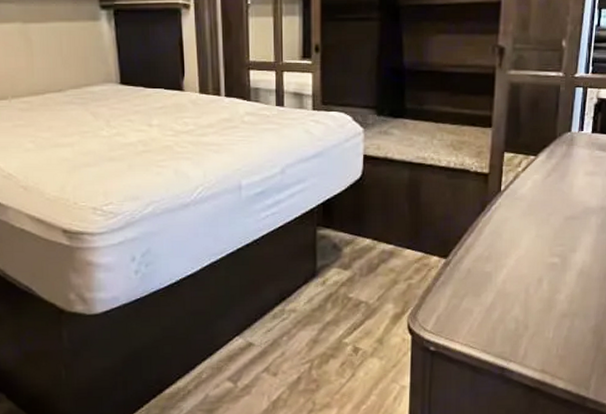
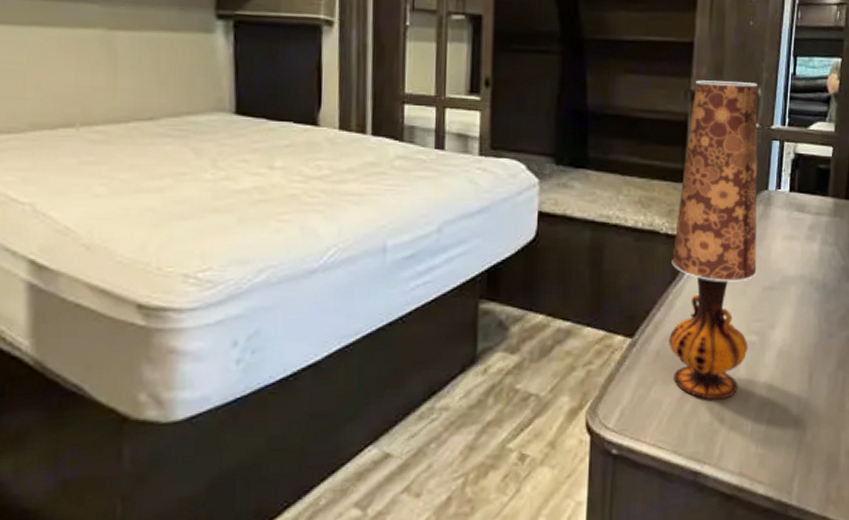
table lamp: none [479,36,563,310] -> present [669,80,758,400]

